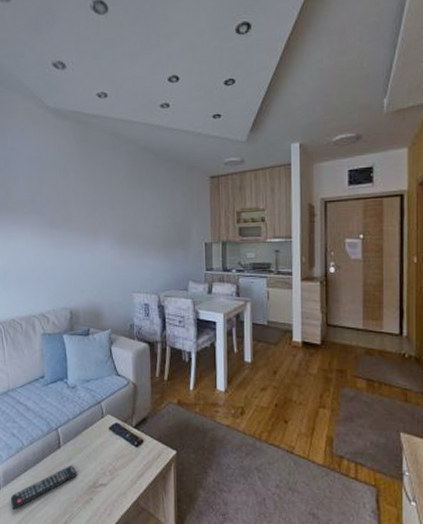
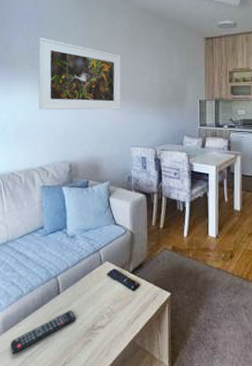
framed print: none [39,181,123,255] -> present [38,37,122,110]

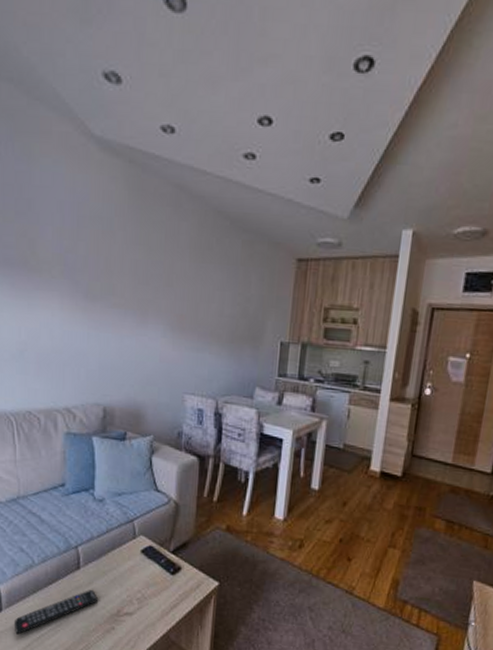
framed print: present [38,37,122,110] -> none [69,236,182,344]

